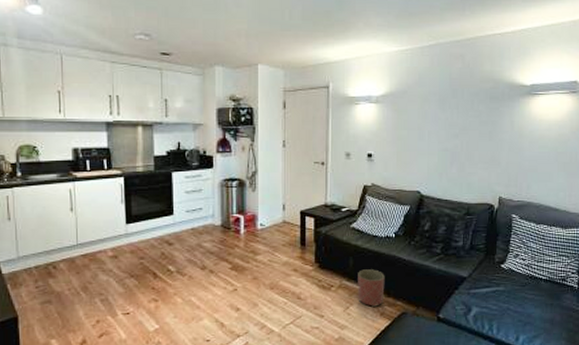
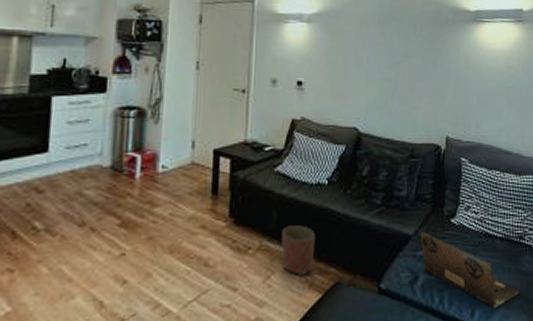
laptop: none [473,275,561,335] -> present [420,232,520,309]

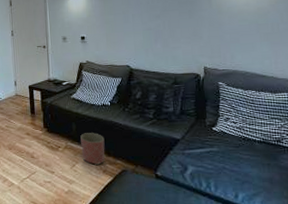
laptop: present [420,232,520,309] -> none [186,137,280,193]

